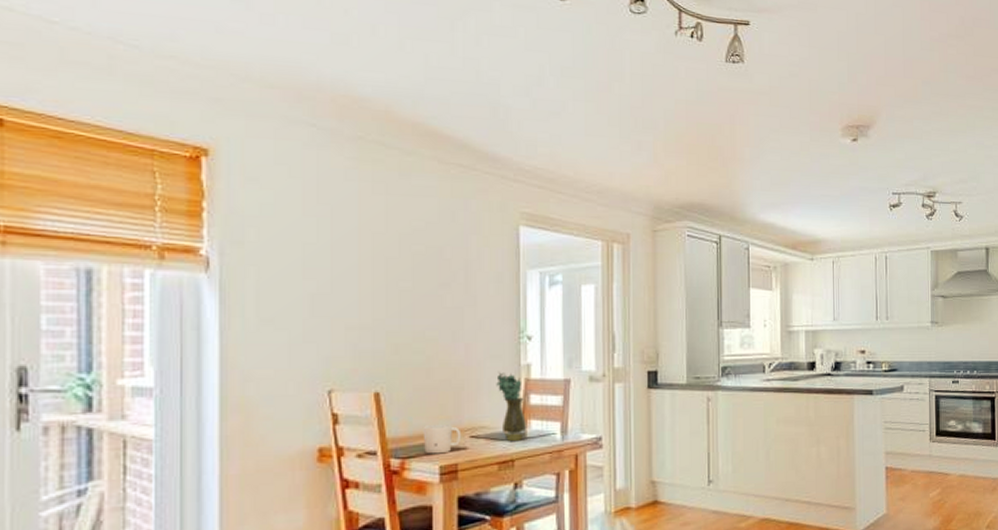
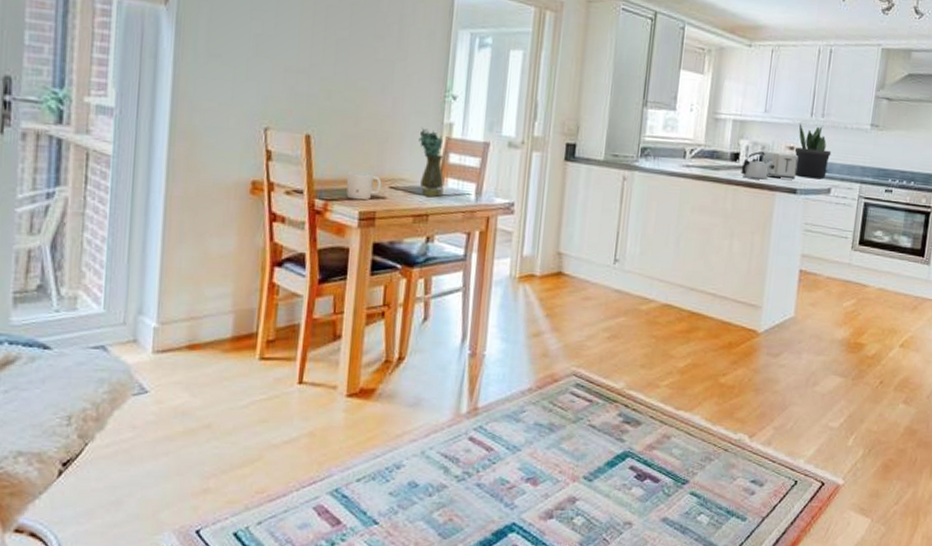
kettle: none [819,358,848,385] -> present [741,151,773,180]
toaster: none [837,357,871,382] -> present [762,151,799,180]
planter: none [865,327,900,379] -> present [794,123,832,180]

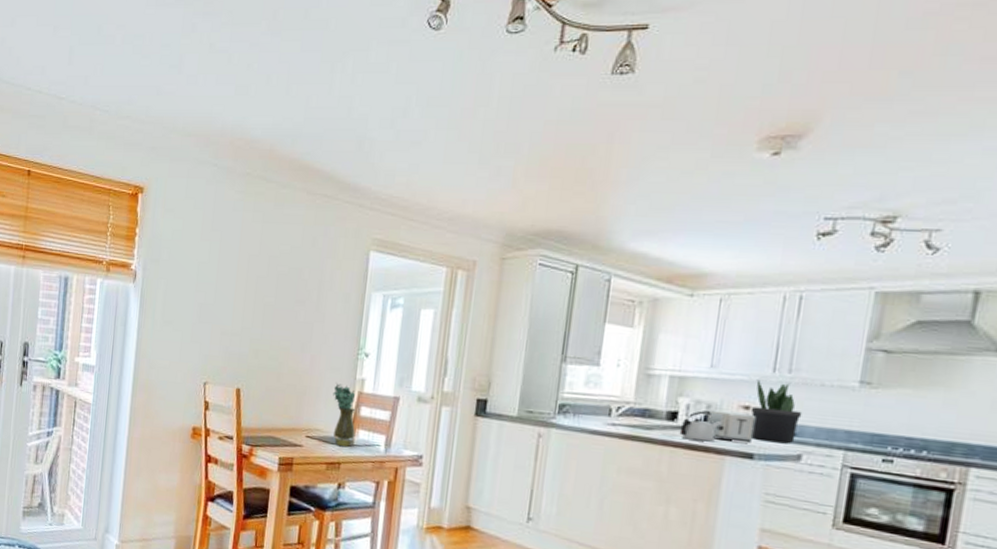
mug: present [346,171,382,201] -> none [269,421,300,448]

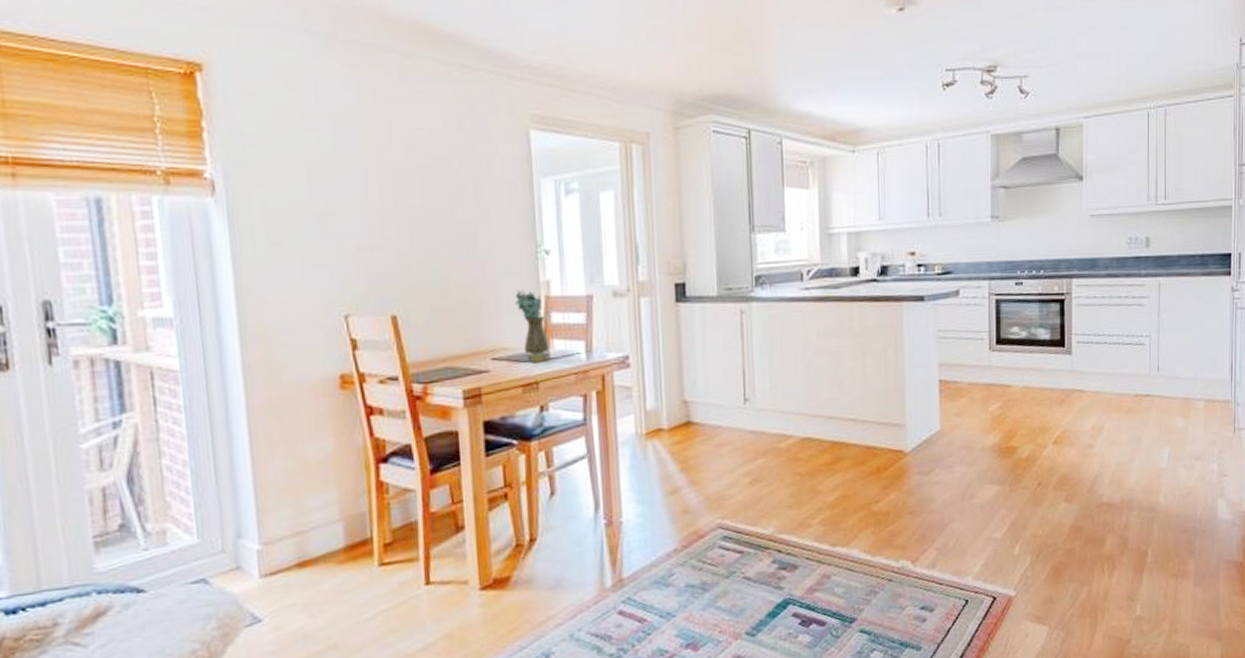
kettle: present [679,410,722,442] -> none [863,262,896,292]
toaster: present [707,410,757,443] -> none [883,259,922,288]
planter: present [750,379,802,444] -> none [916,225,955,283]

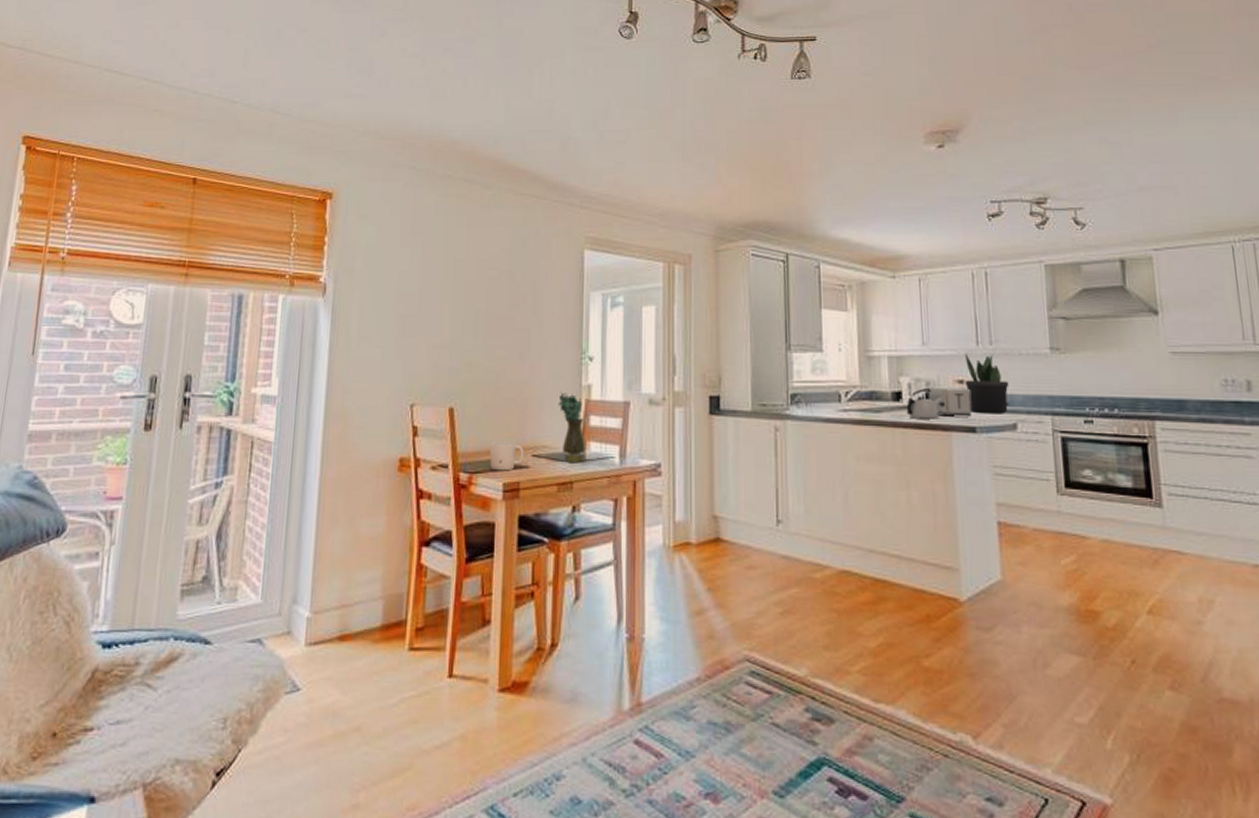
mug: none [443,346,483,379] -> present [489,441,524,471]
kettle: none [863,262,896,292] -> present [906,388,942,419]
toaster: none [883,259,922,288] -> present [928,387,973,417]
planter: none [916,225,955,283] -> present [964,353,1009,414]

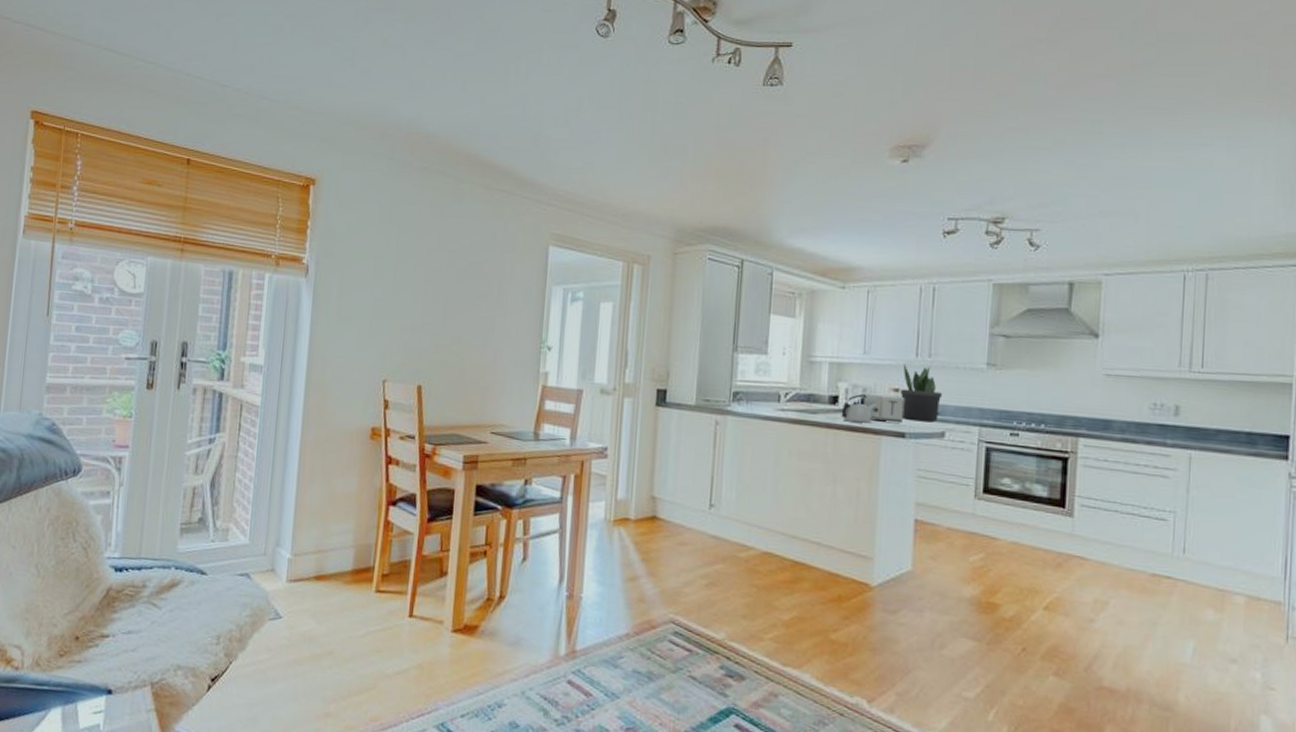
mug: present [489,441,524,471] -> none [452,418,484,445]
vase: present [558,392,587,464] -> none [517,377,541,442]

